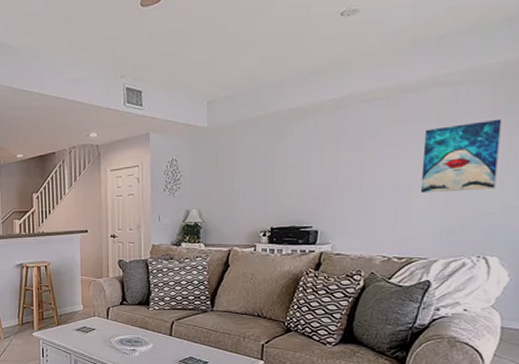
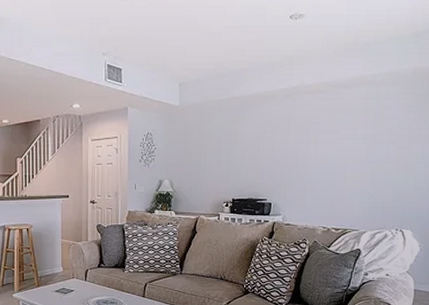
wall art: present [421,118,502,192] -> none [353,115,413,173]

